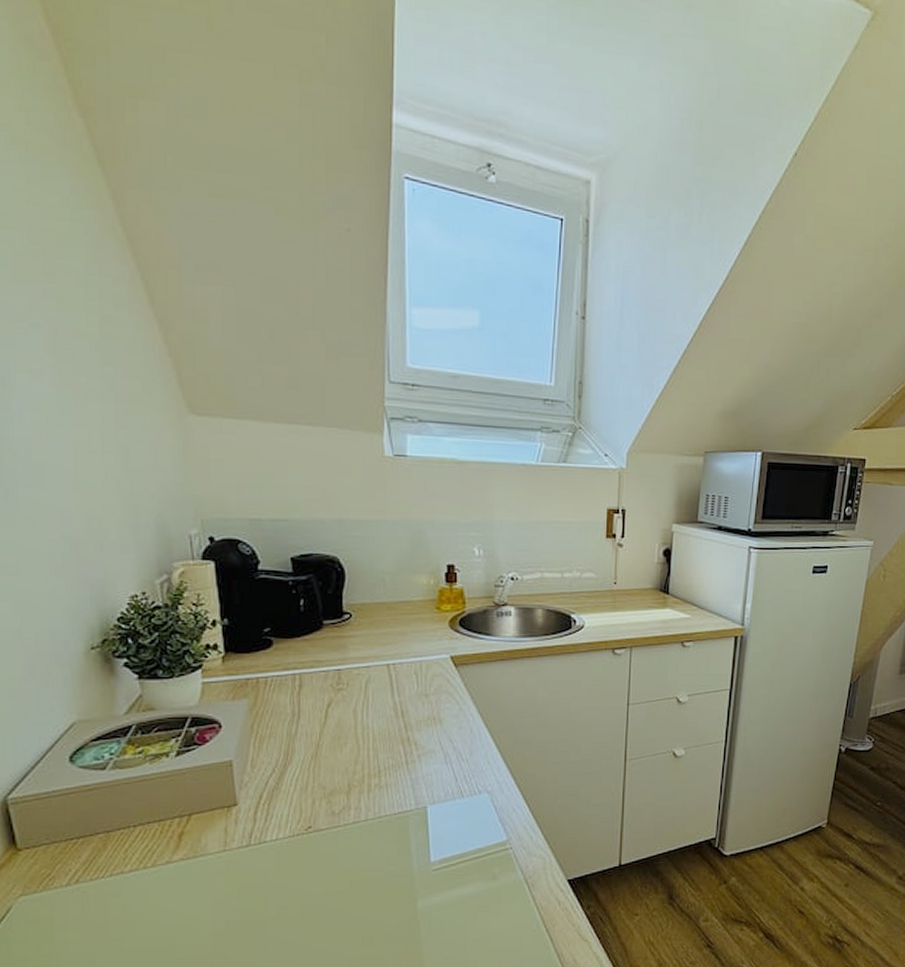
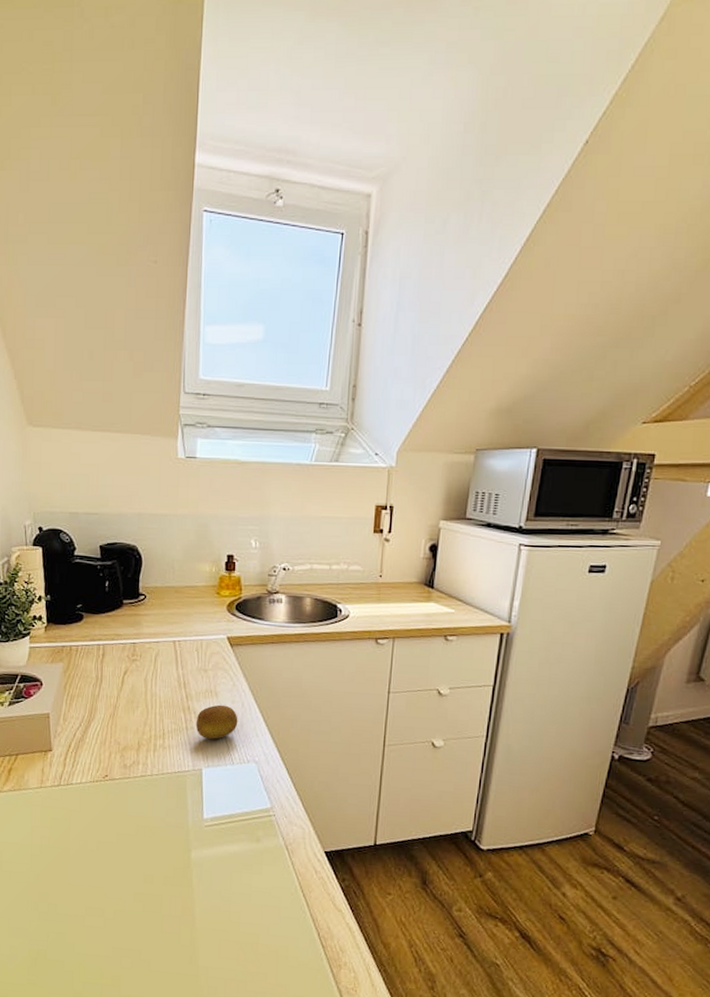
fruit: none [418,732,467,772] -> present [196,704,238,739]

